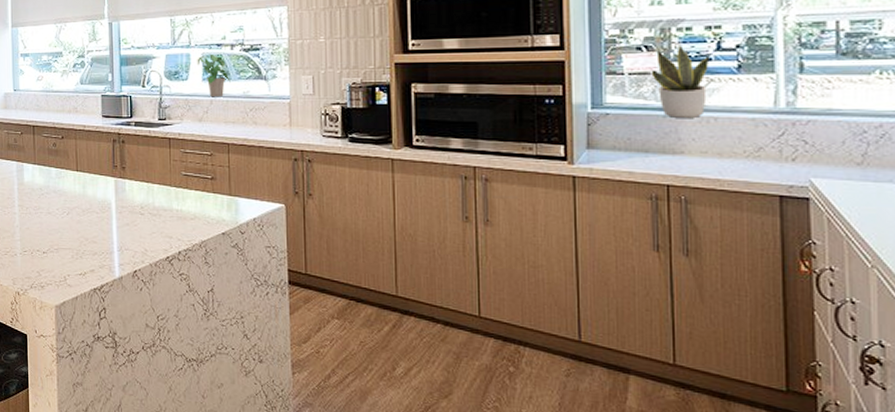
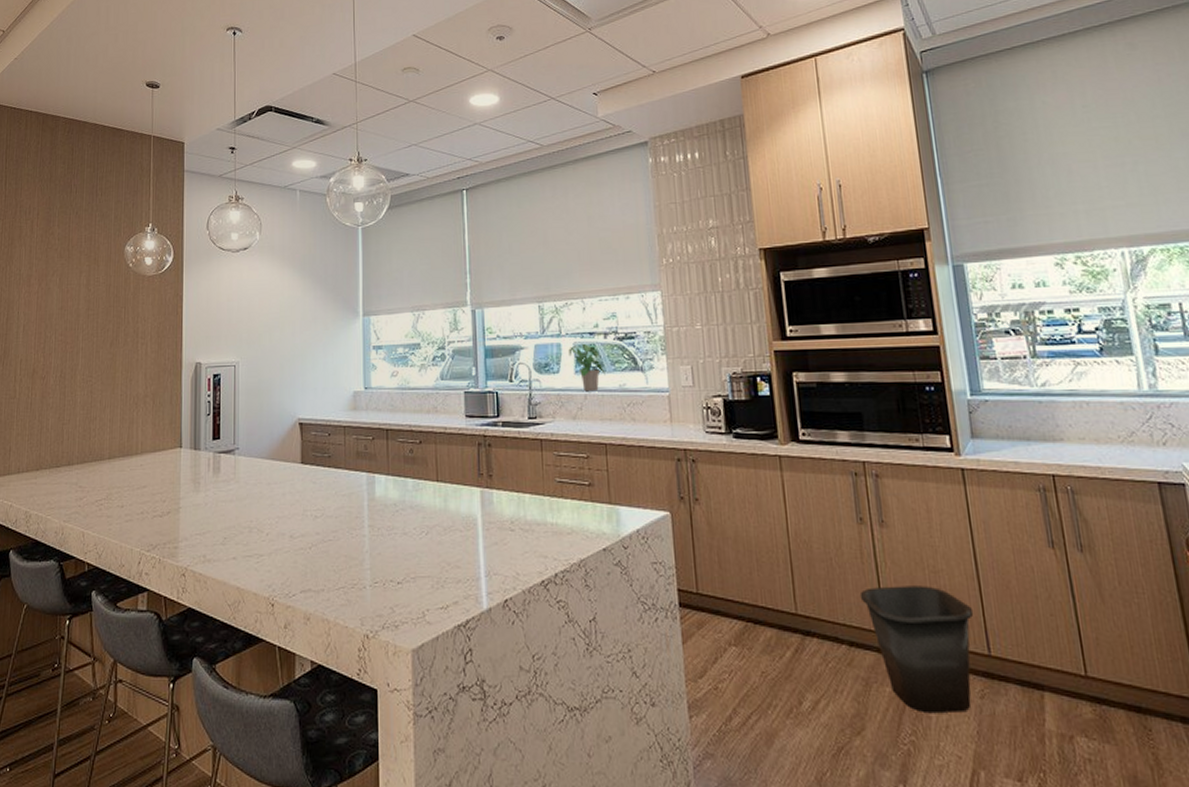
waste bin: none [458,277,569,387] -> present [859,586,974,714]
potted plant: present [651,43,710,119] -> none [1021,326,1077,404]

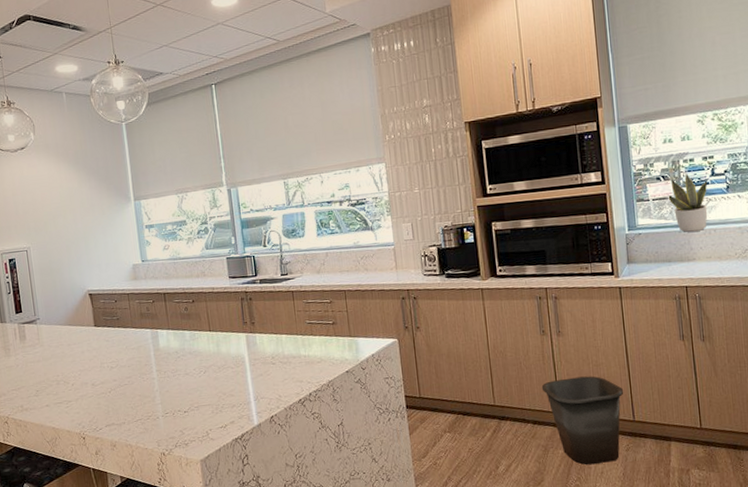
potted plant: present [568,343,605,392] -> none [311,210,342,251]
potted plant: none [1021,326,1077,404] -> present [668,172,708,233]

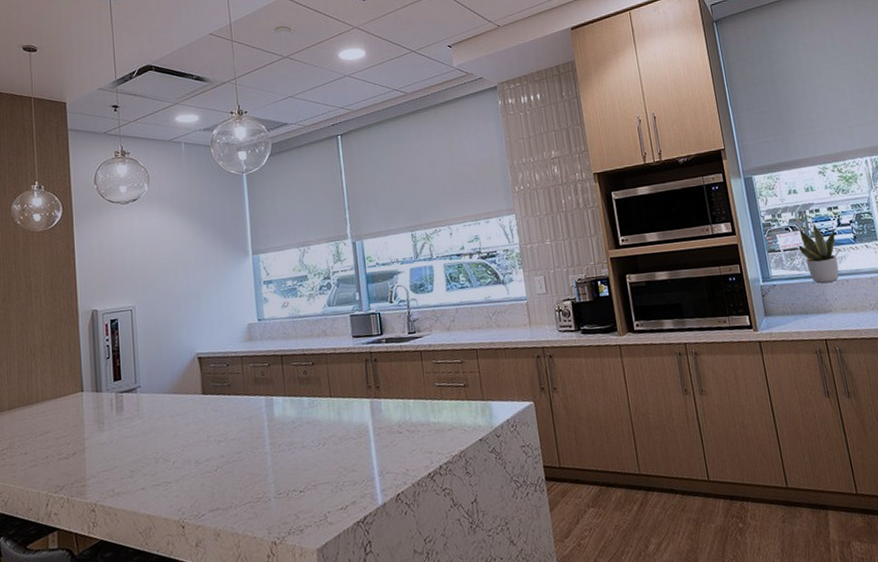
waste bin: present [541,376,624,465] -> none [688,438,776,541]

